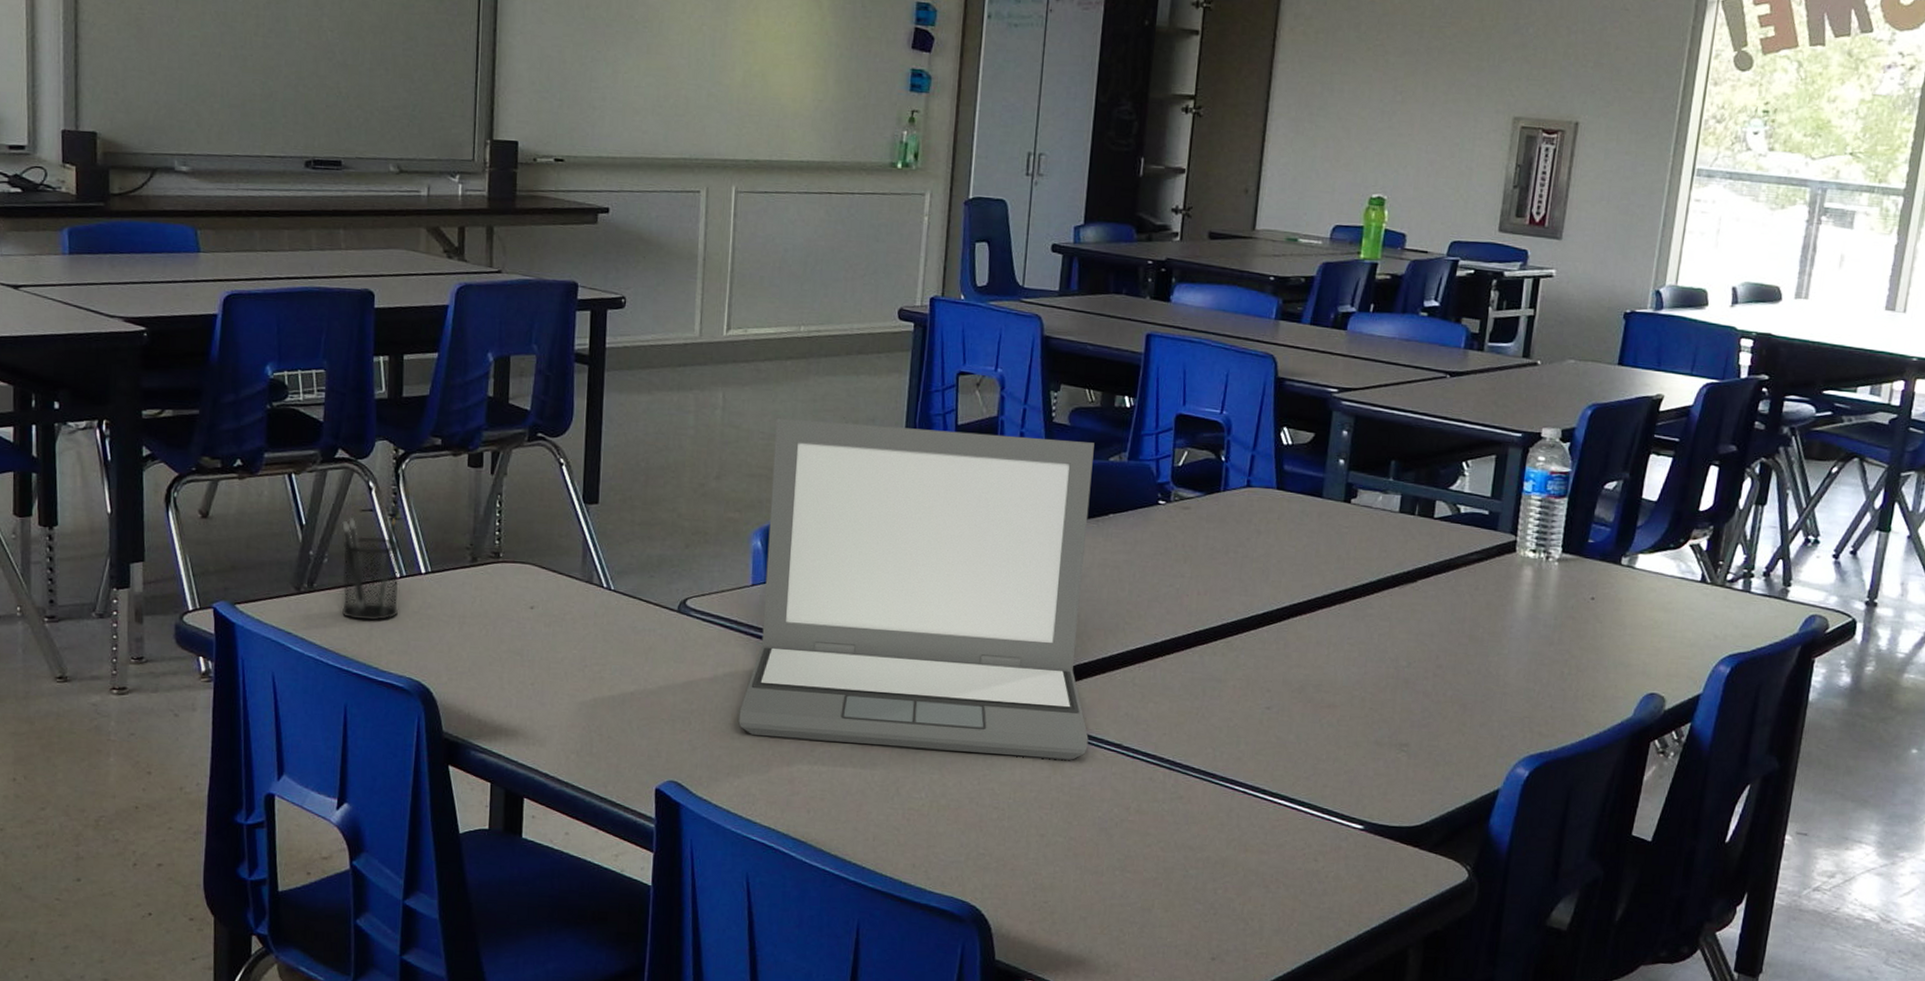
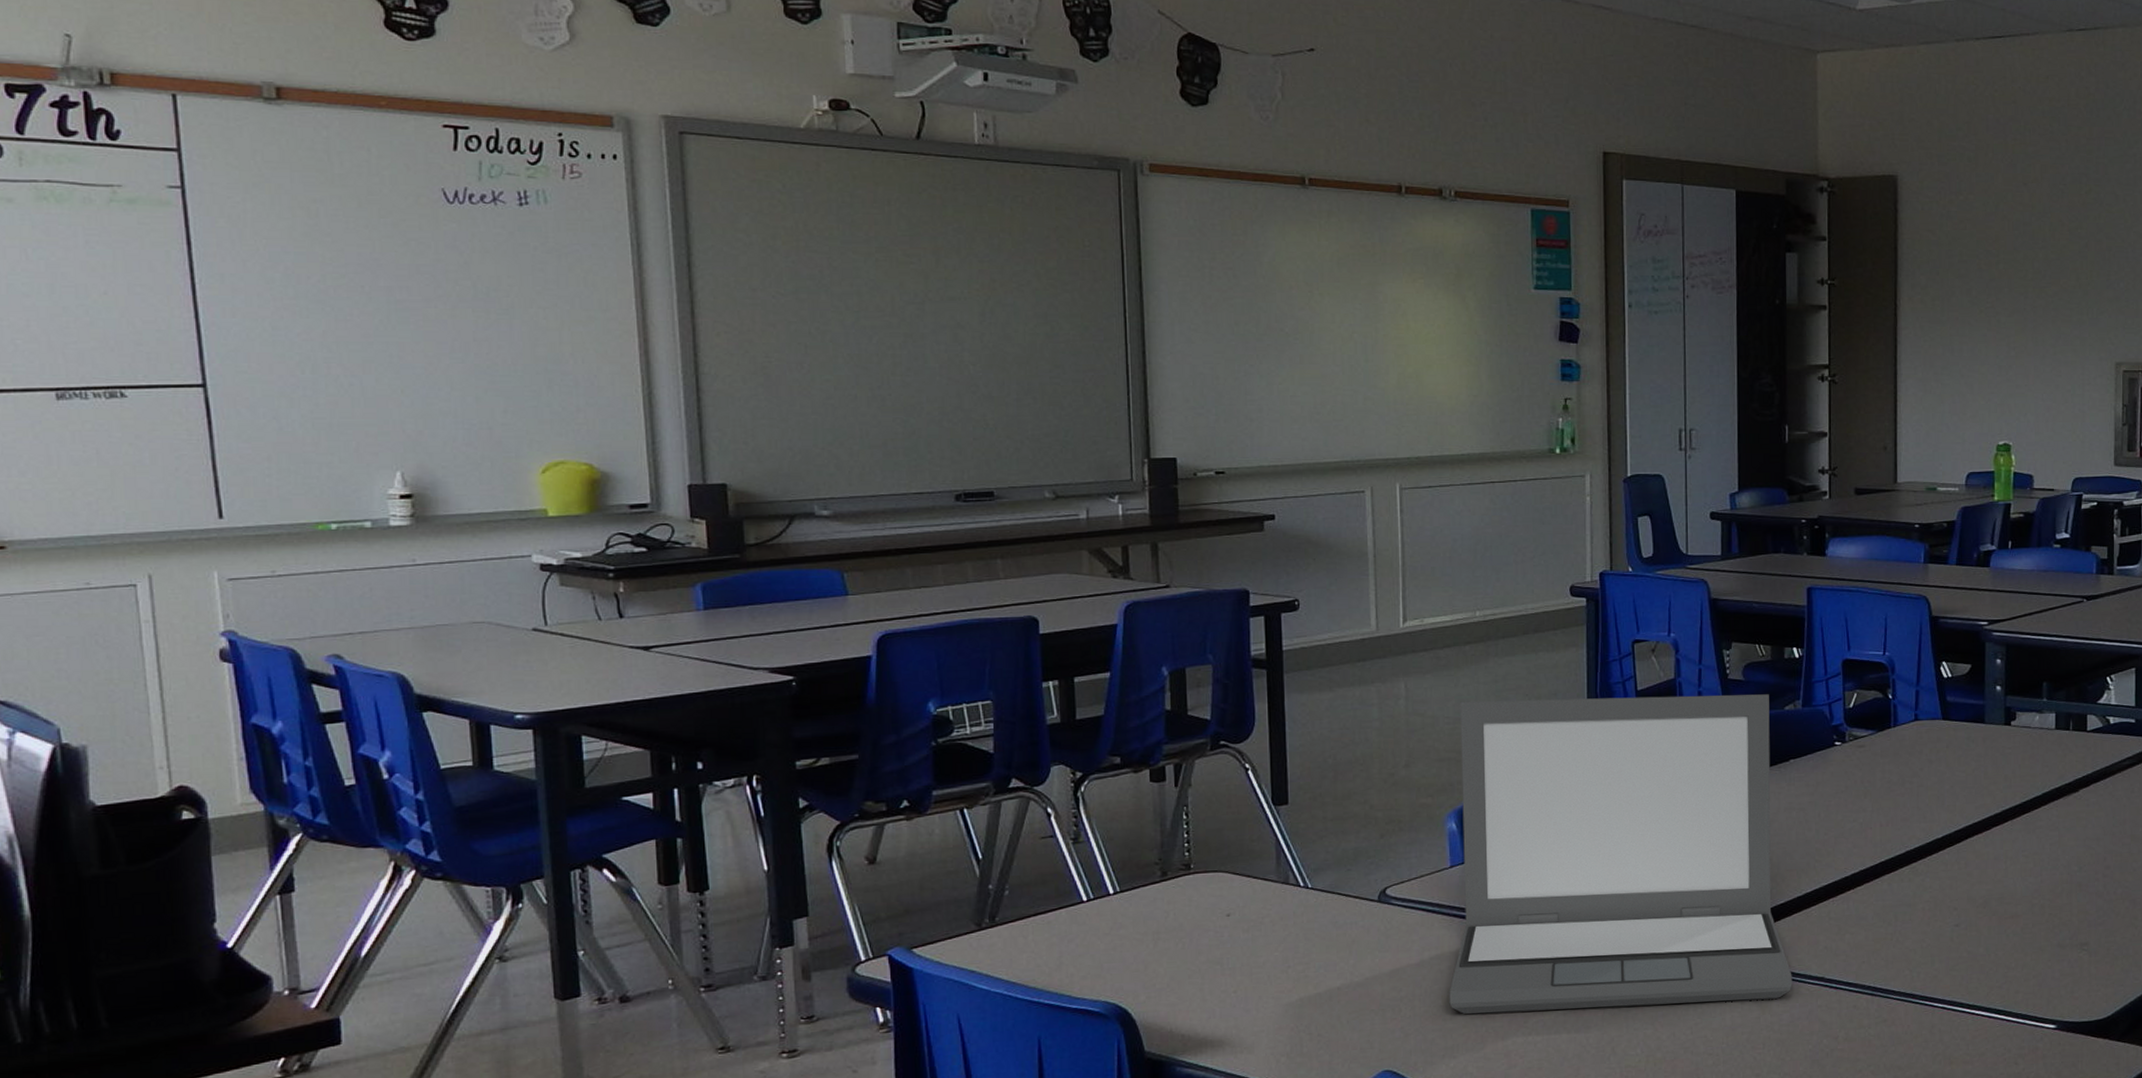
pencil holder: present [341,516,401,621] -> none [1021,839,1089,949]

